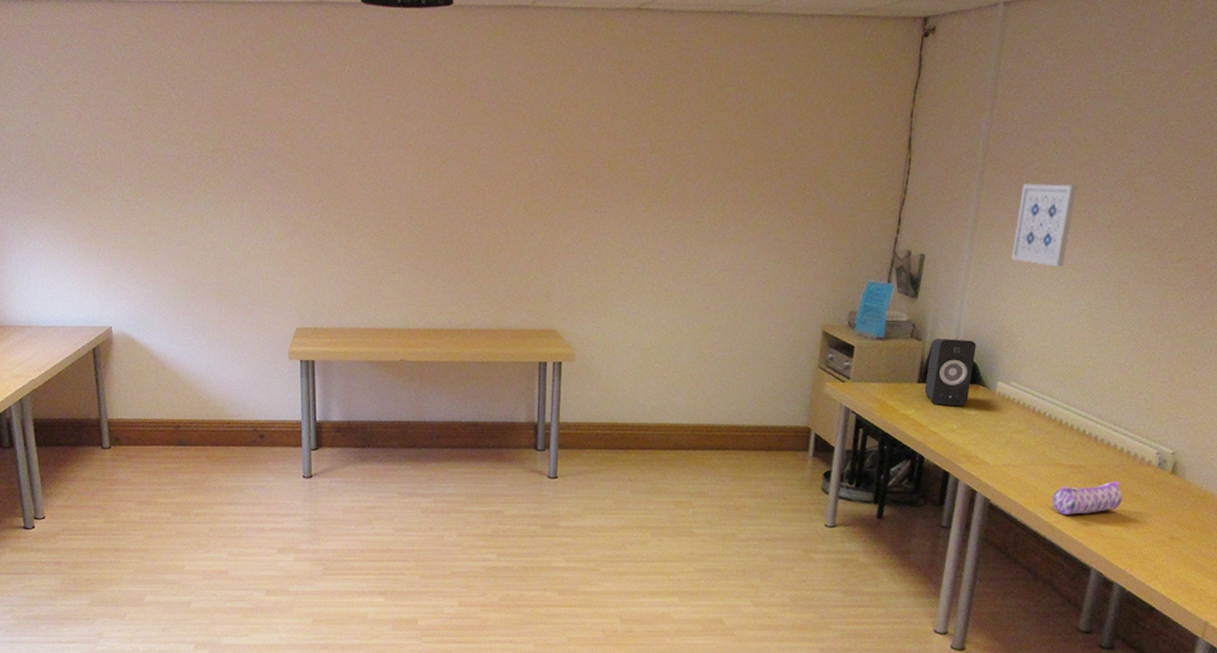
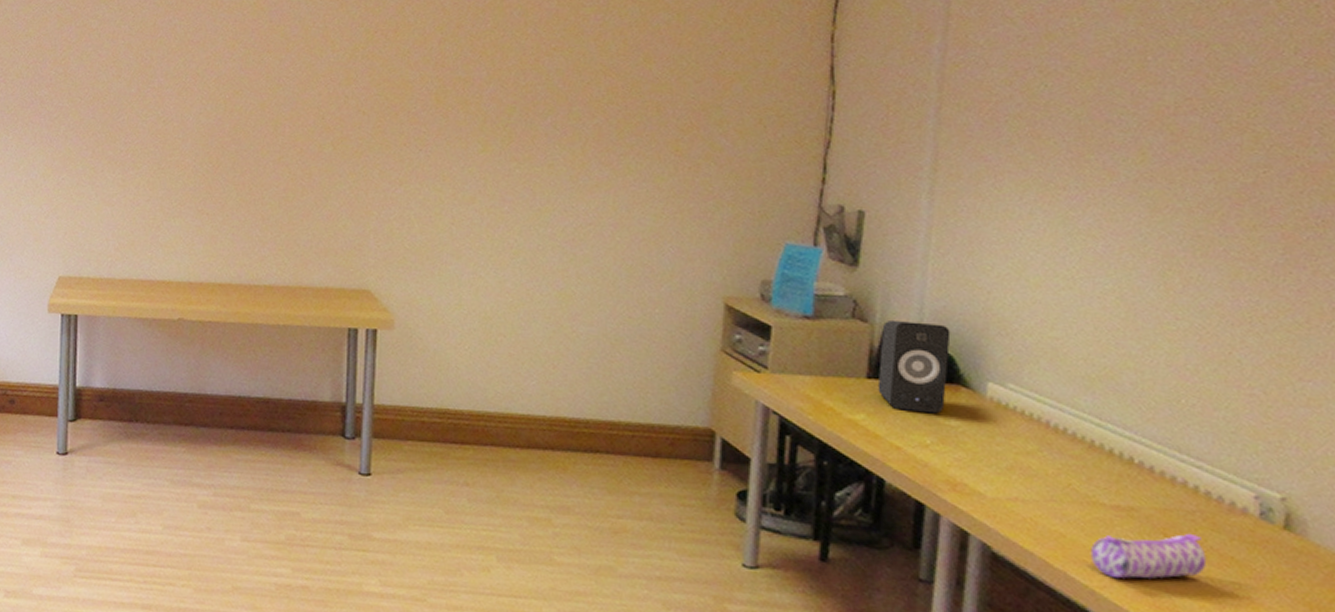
wall art: present [1011,184,1077,267] -> none [991,124,1082,231]

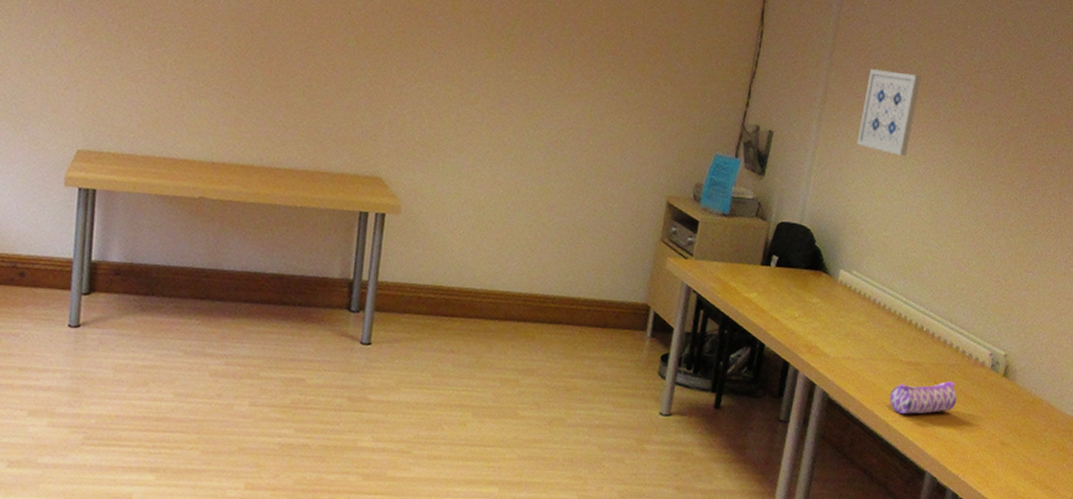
speaker: present [877,319,951,414] -> none [767,219,821,293]
wall art: none [991,124,1082,231] -> present [857,69,921,156]

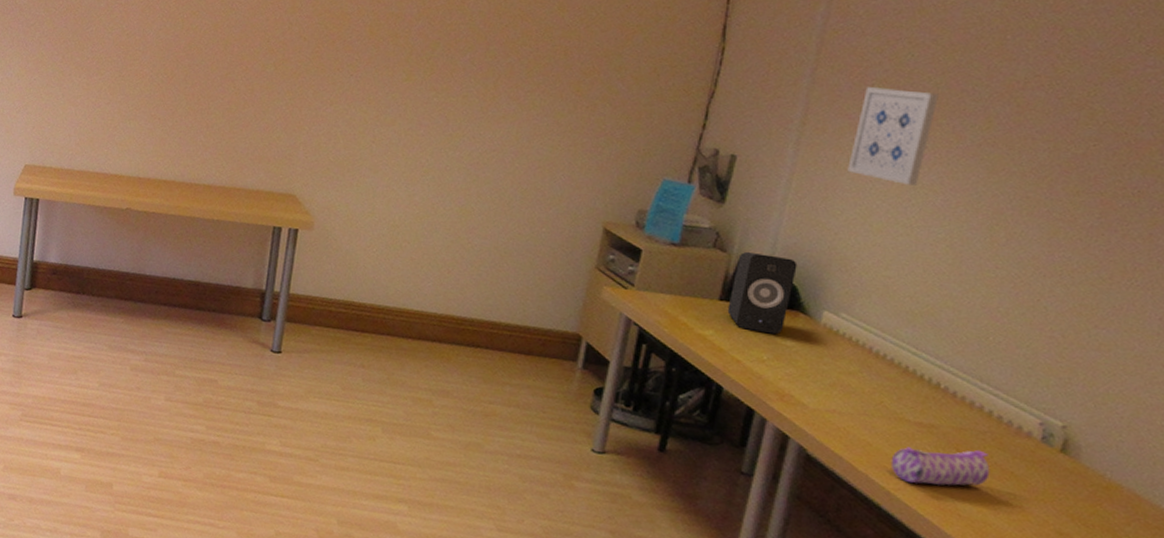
speaker: none [767,219,821,293] -> present [727,251,798,335]

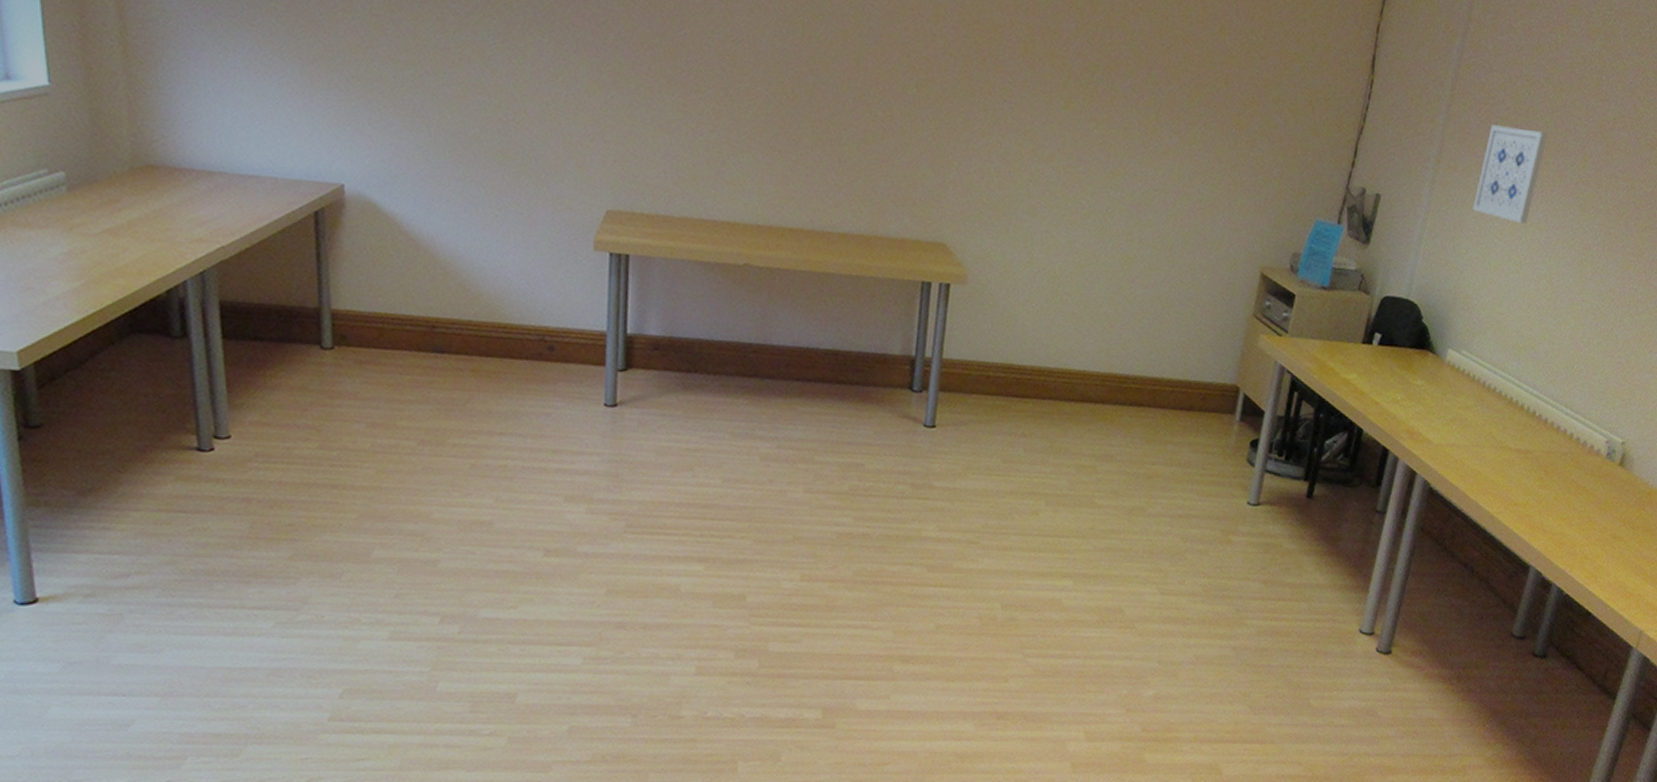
speaker: present [727,251,798,335] -> none [1369,293,1429,375]
pencil case: present [890,446,990,486] -> none [1495,469,1569,506]

